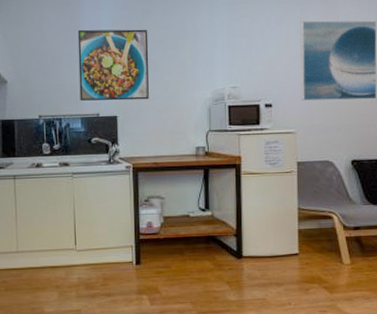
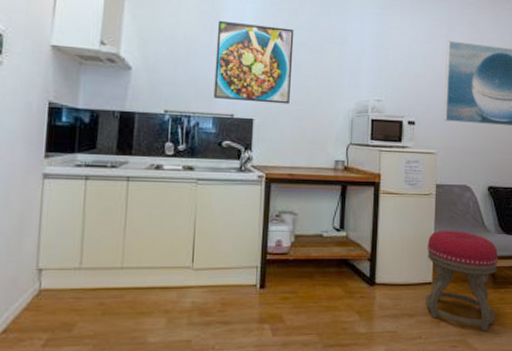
stool: none [291,204,366,297] -> present [425,230,499,331]

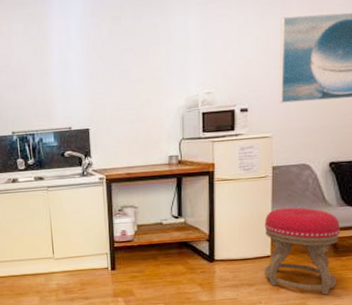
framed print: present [213,20,294,104] -> none [46,36,121,115]

